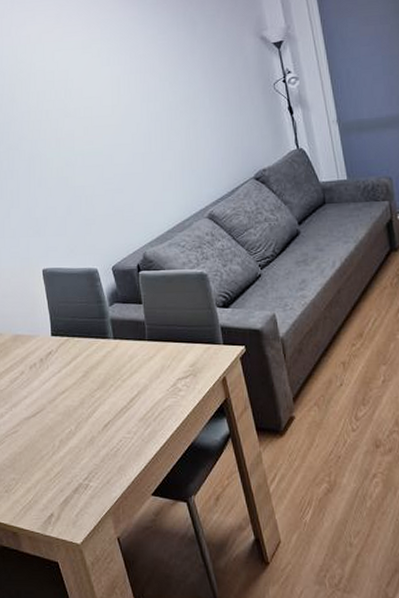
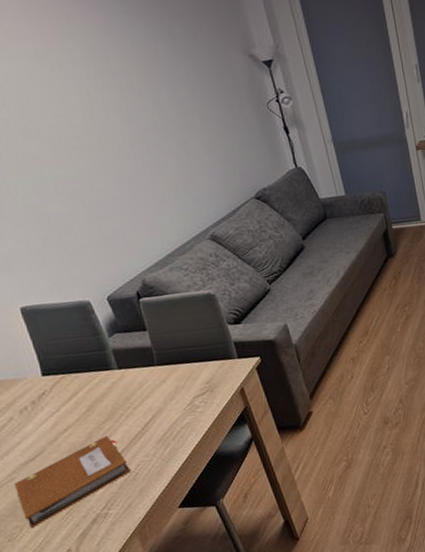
notebook: none [17,404,113,484] -> present [15,435,131,529]

